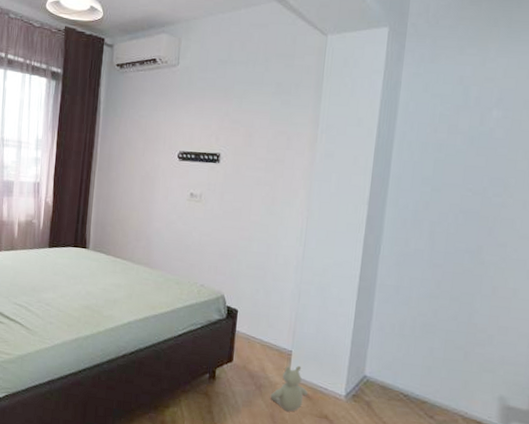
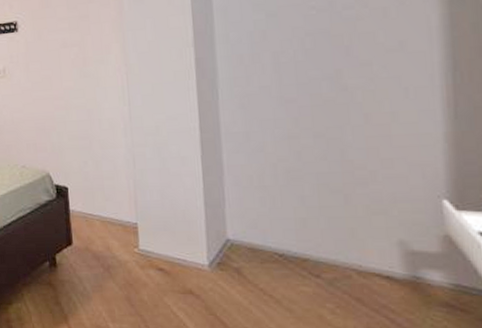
stuffed bear: present [270,365,308,412] -> none [122,238,164,291]

